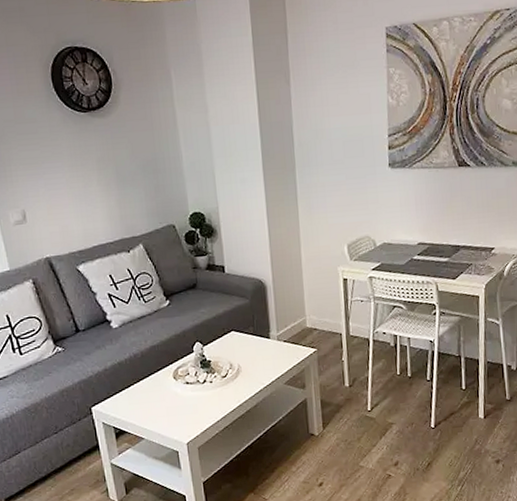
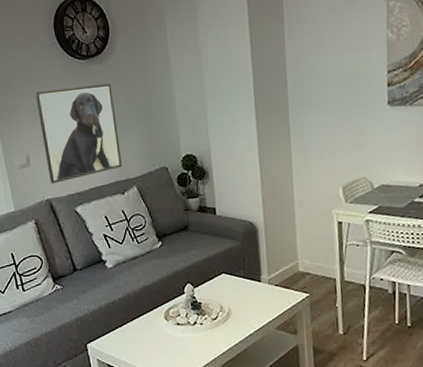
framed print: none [31,138,128,241] -> present [35,83,123,184]

